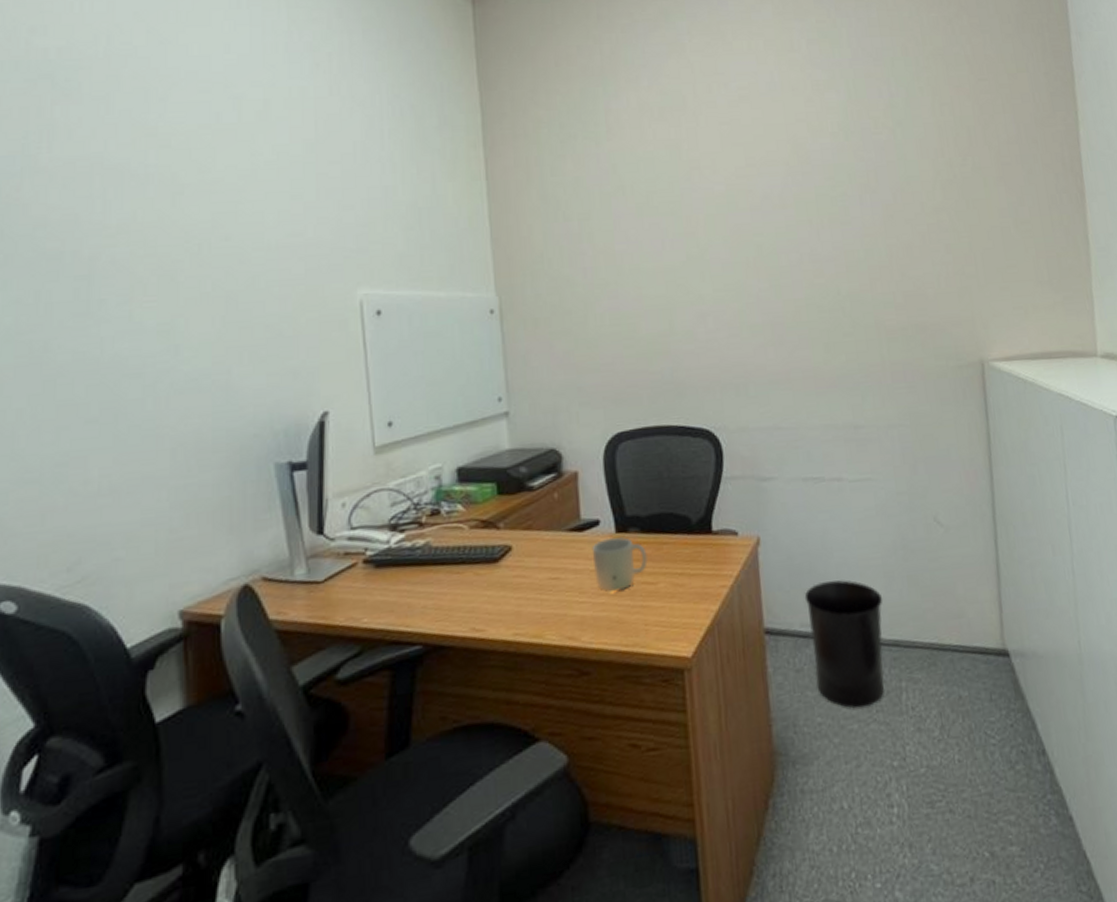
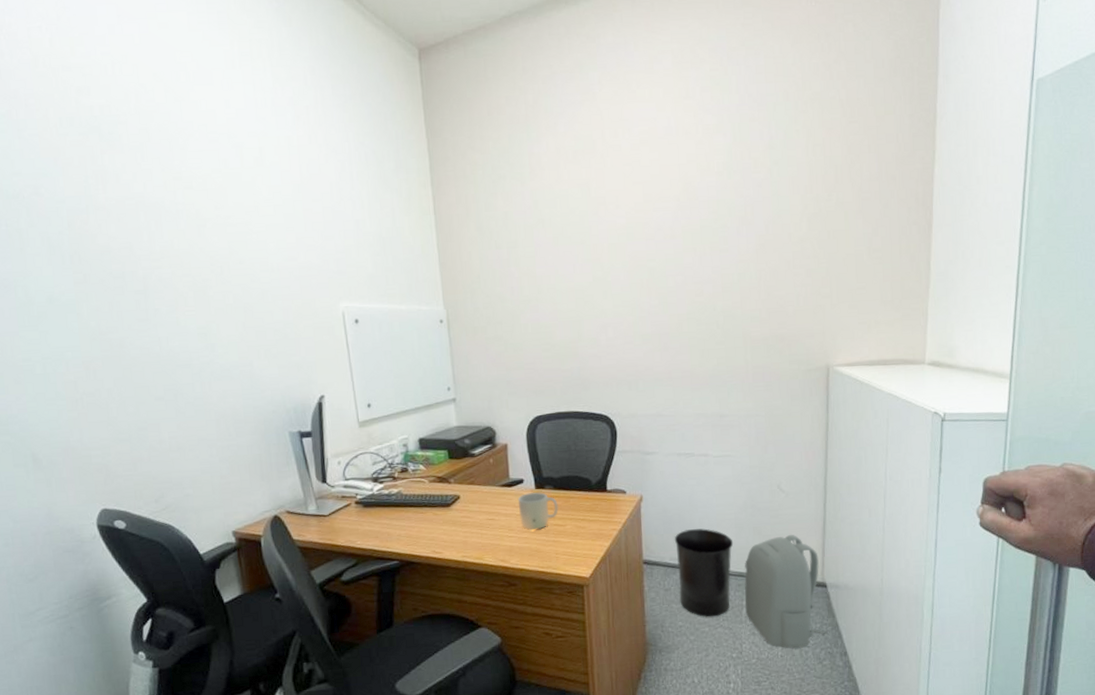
backpack: none [900,583,1017,749] -> present [744,534,828,649]

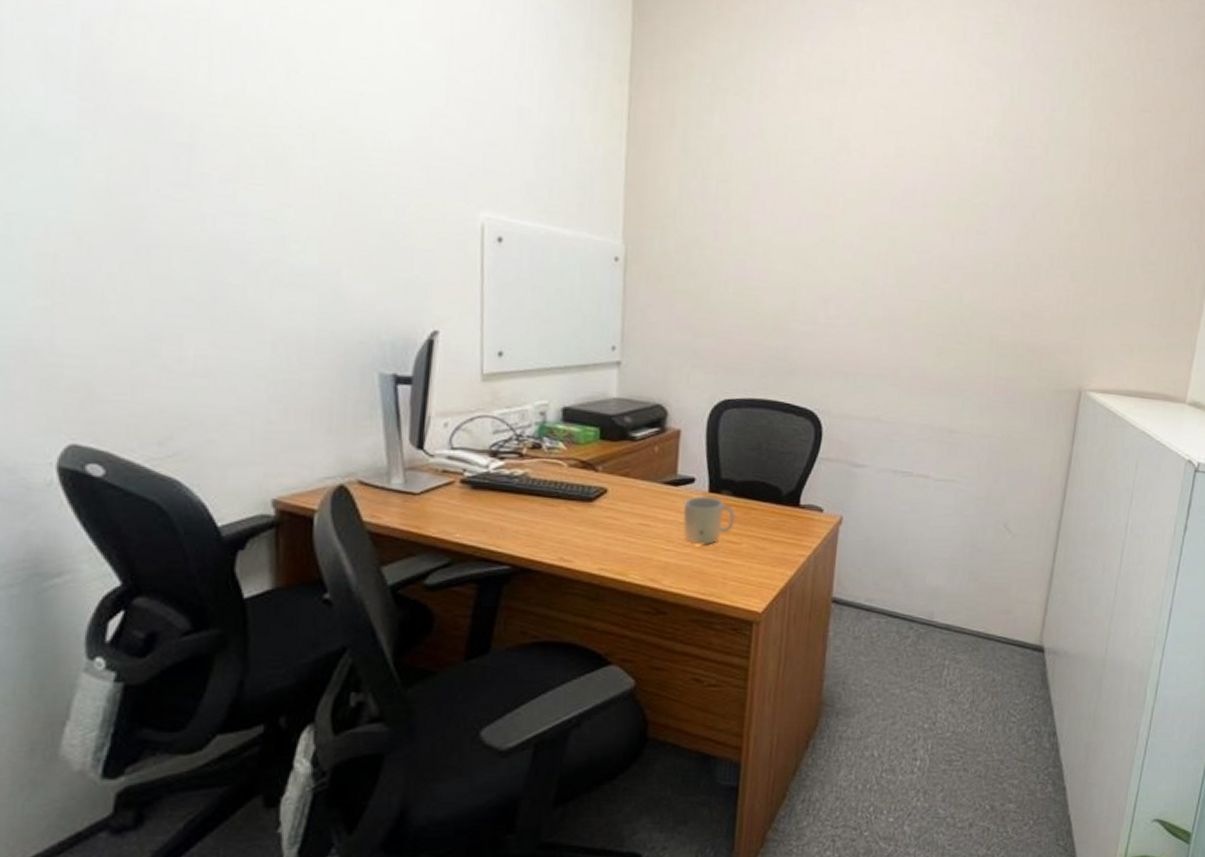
waste bin: present [674,528,734,618] -> none [870,566,944,676]
backpack: present [744,534,828,649] -> none [946,584,1040,723]

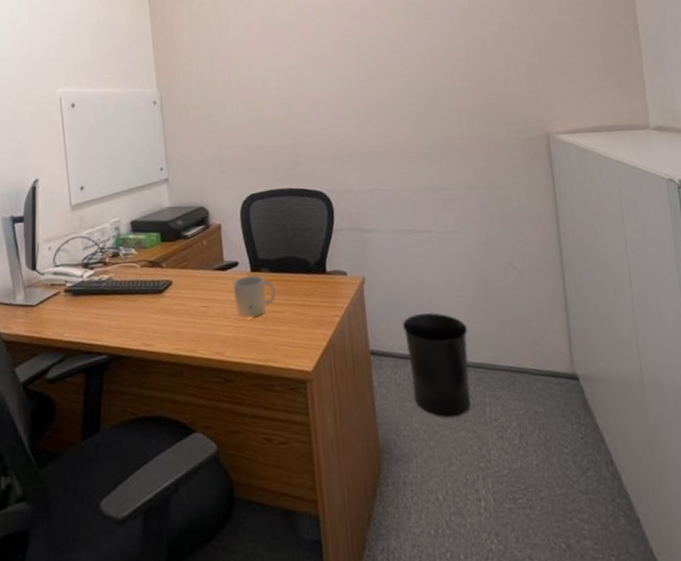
waste bin: none [870,566,944,676] -> present [402,313,471,418]

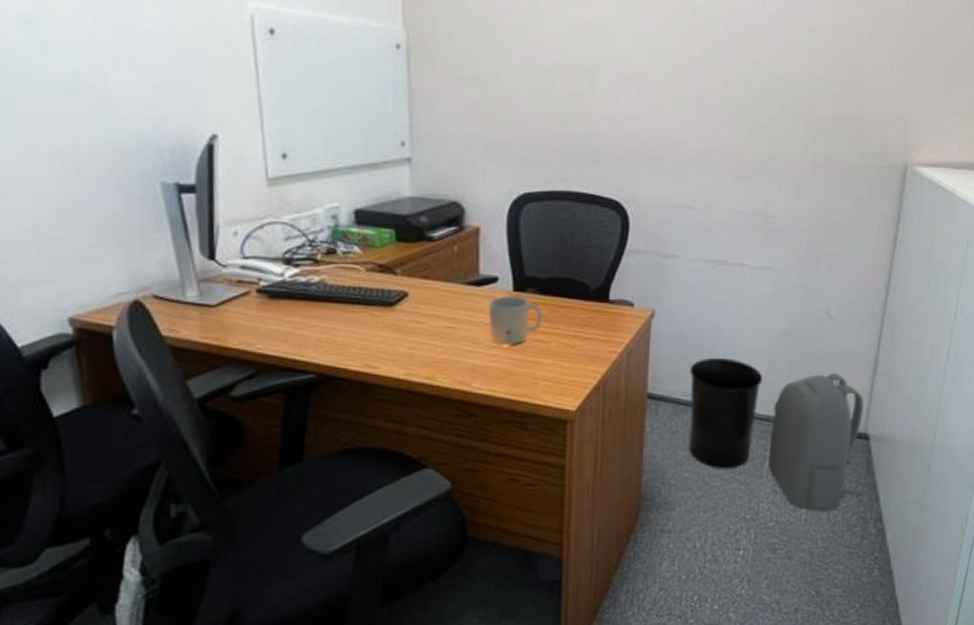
backpack: none [482,317,587,456] -> present [768,372,864,511]

